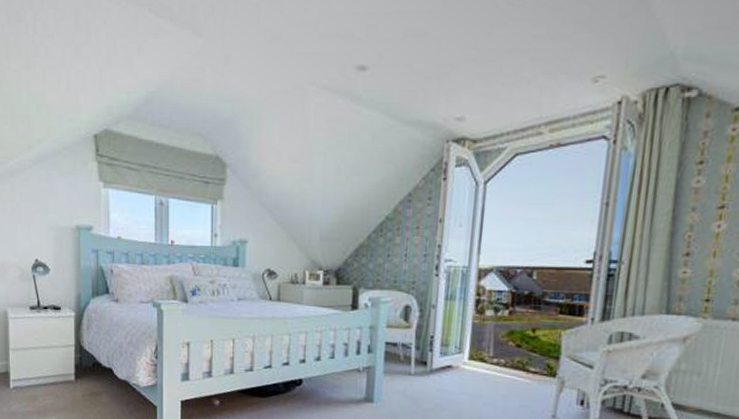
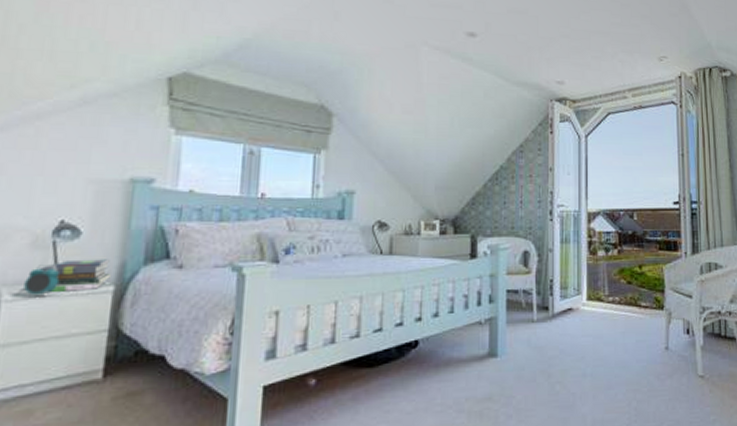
alarm clock: none [20,293,40,317] -> present [24,265,59,297]
books: none [28,290,71,315] -> present [40,259,110,292]

